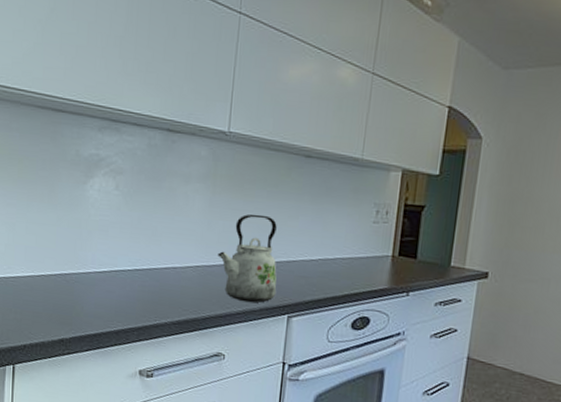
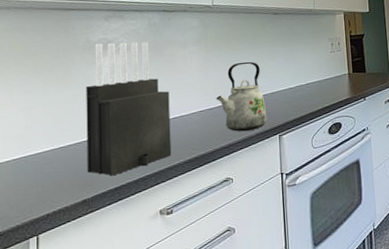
knife block: none [67,159,164,320] -> present [86,42,172,176]

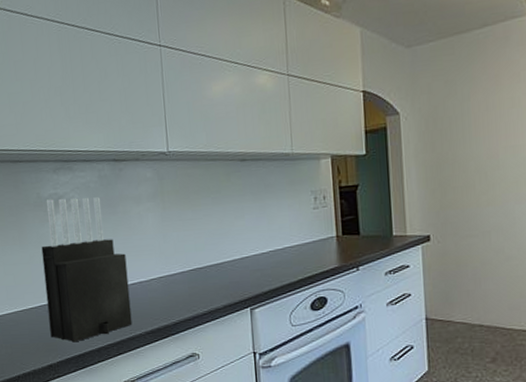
kettle: present [216,61,268,132] -> none [177,220,236,303]

